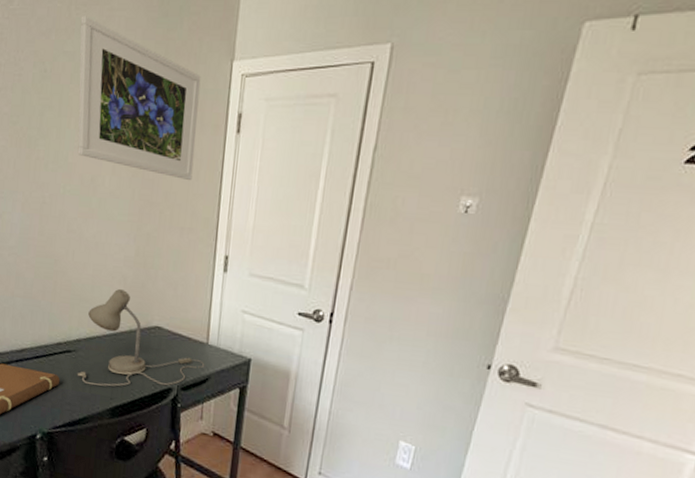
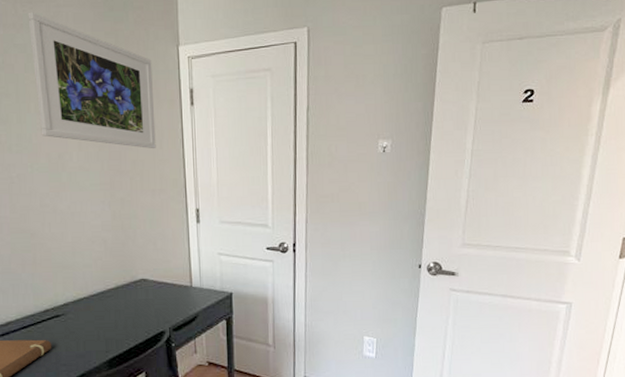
desk lamp: present [77,289,205,387] -> none [68,252,192,343]

